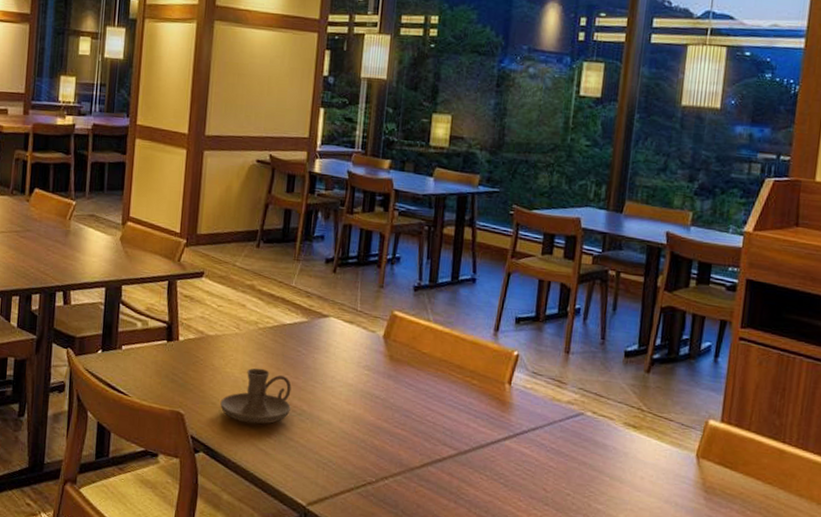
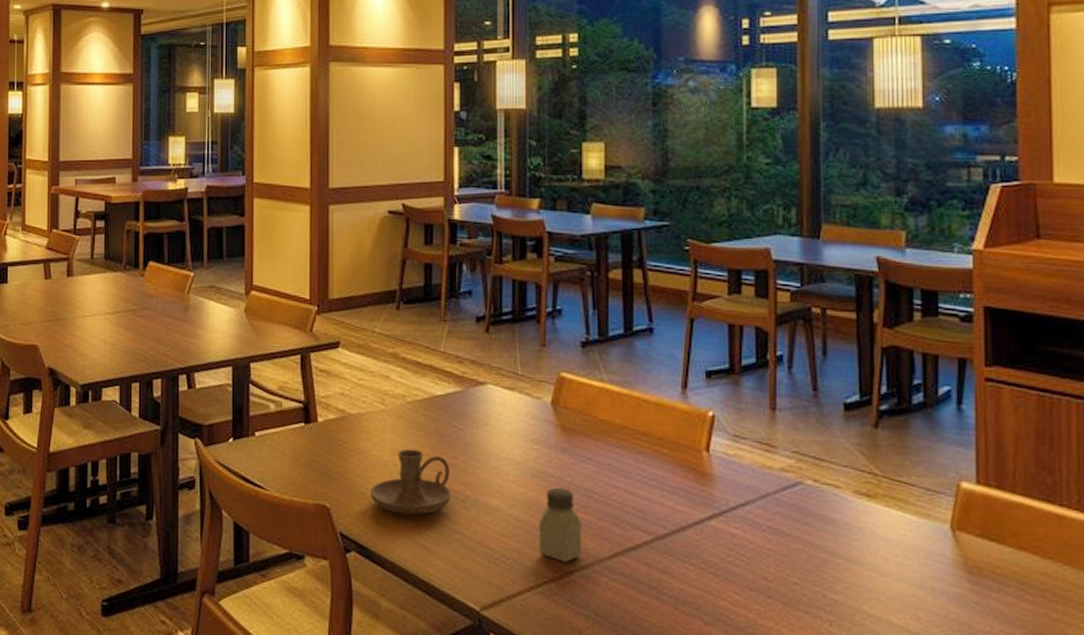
saltshaker: none [361,407,399,469] -> present [538,487,581,562]

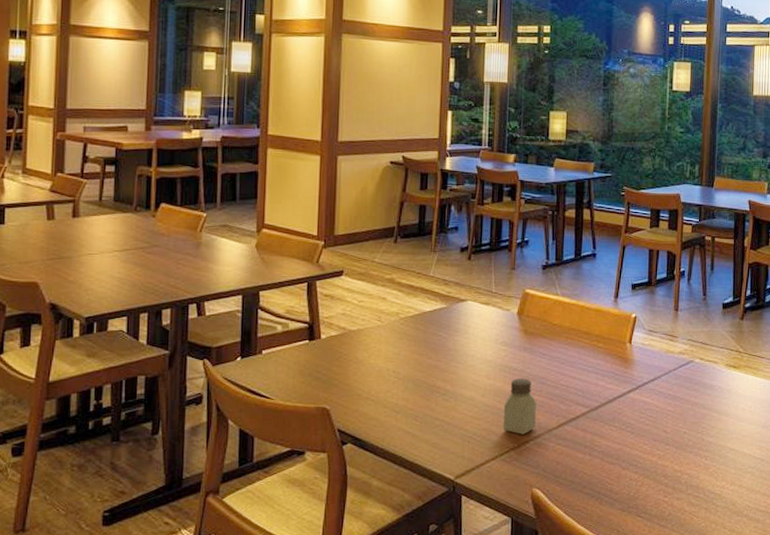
candle holder: present [370,448,451,515] -> none [366,356,435,409]

